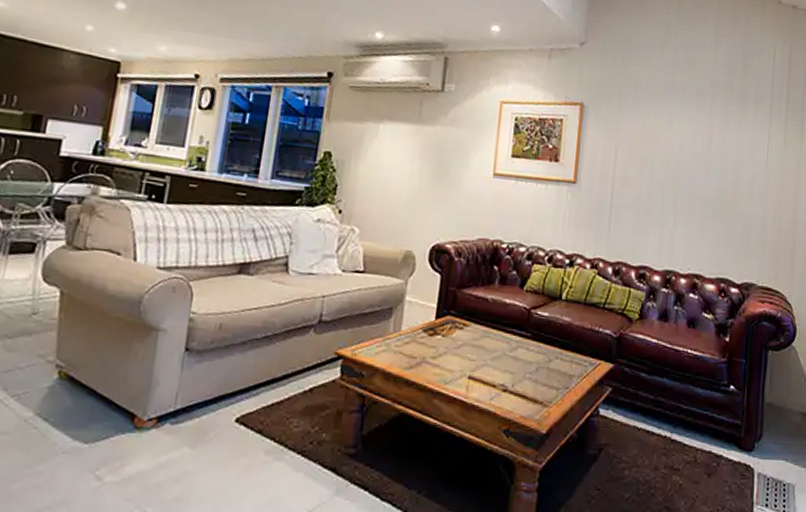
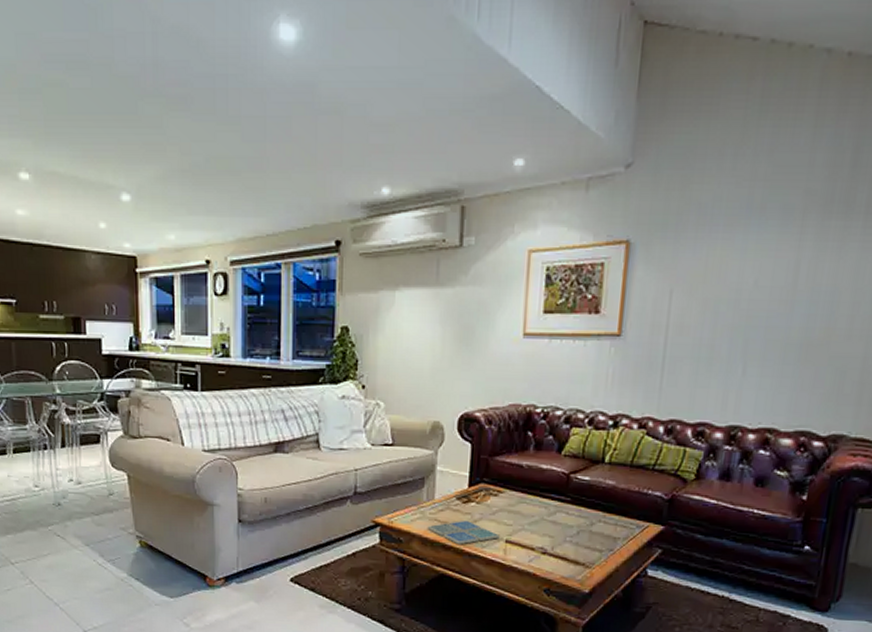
drink coaster: none [391,353,463,381] -> present [427,520,500,545]

